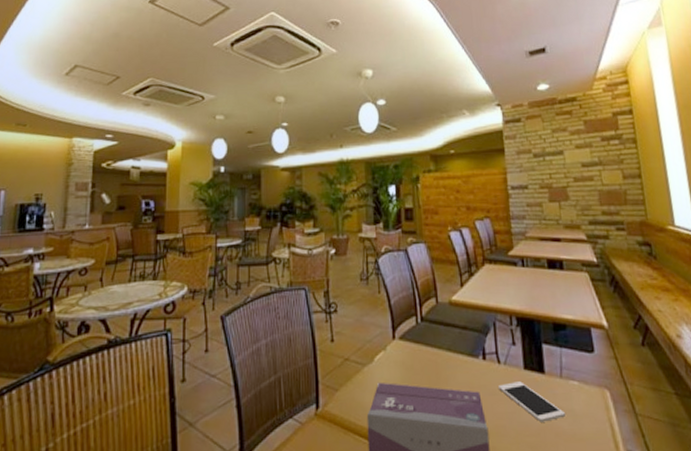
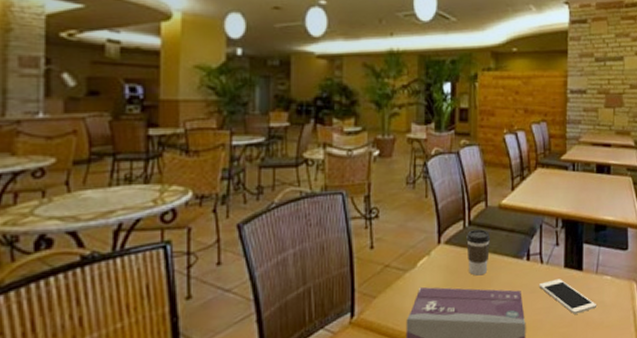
coffee cup: none [420,325,444,374] -> present [466,228,491,276]

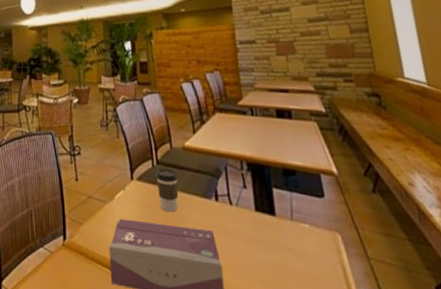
cell phone: present [538,279,596,314] -> none [230,222,297,261]

